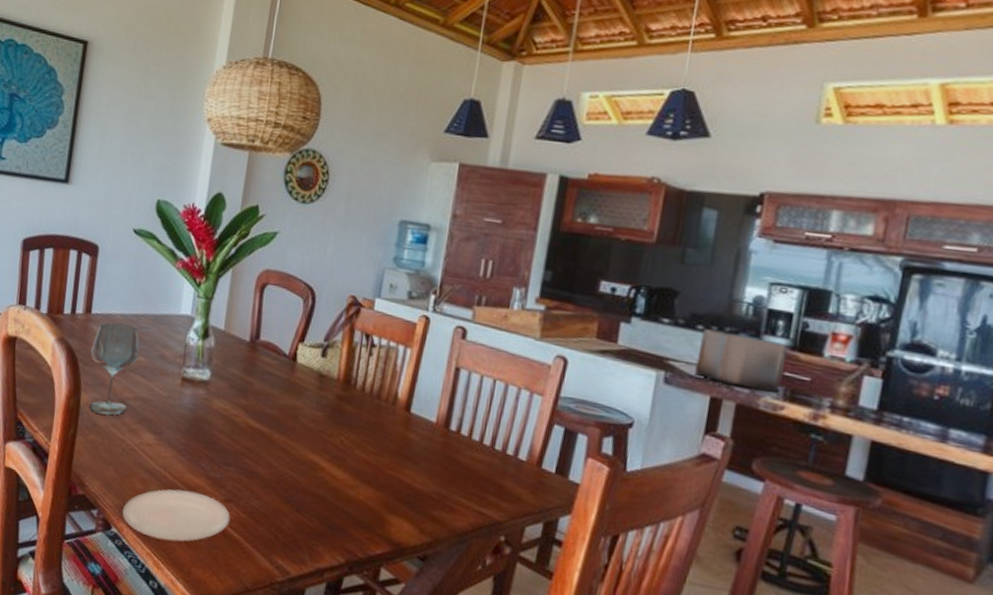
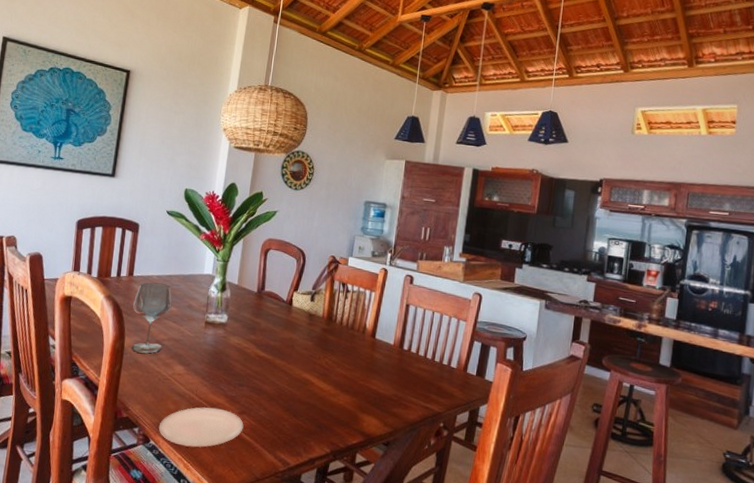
toaster: present [695,329,789,394] -> none [564,270,621,312]

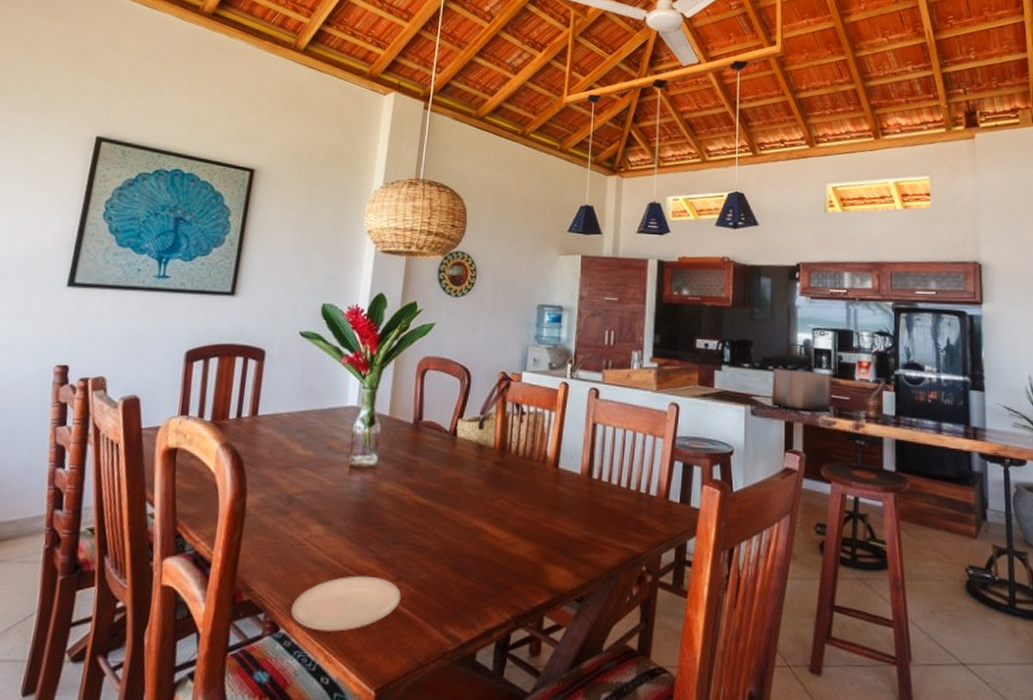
wine glass: present [131,282,172,354] -> none [254,422,308,513]
toaster: none [564,270,621,312] -> present [772,369,832,413]

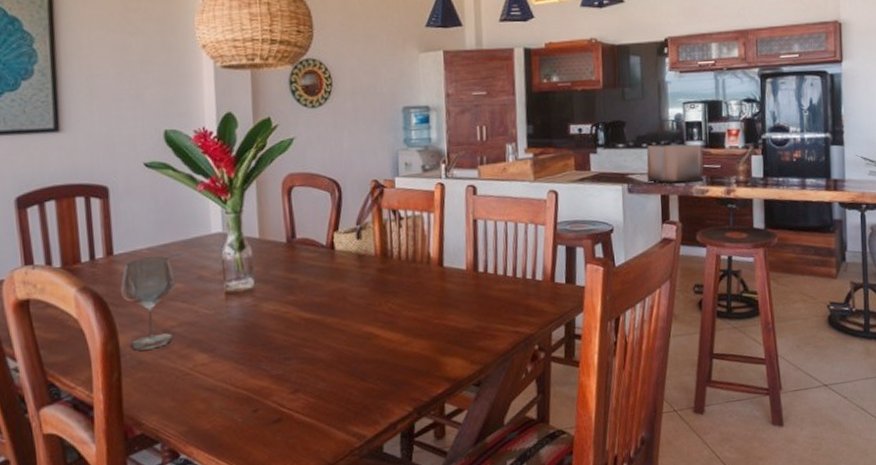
wine glass: none [254,422,308,513] -> present [120,256,176,351]
plate: present [291,576,401,632] -> none [188,393,300,451]

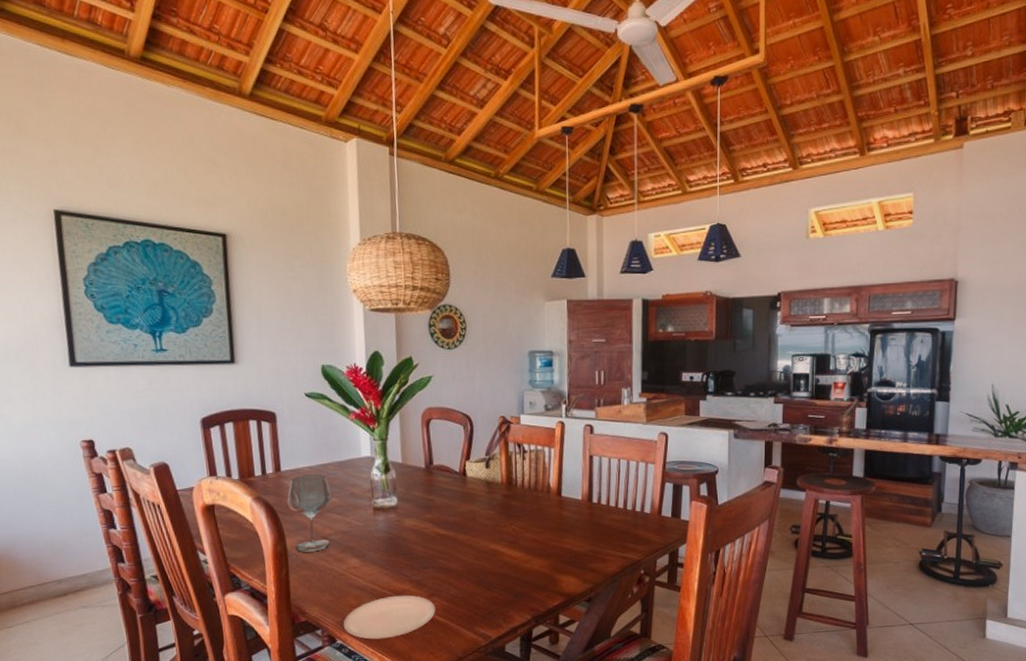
plate: none [188,393,300,451] -> present [343,595,436,640]
toaster: present [646,144,703,184] -> none [753,394,809,431]

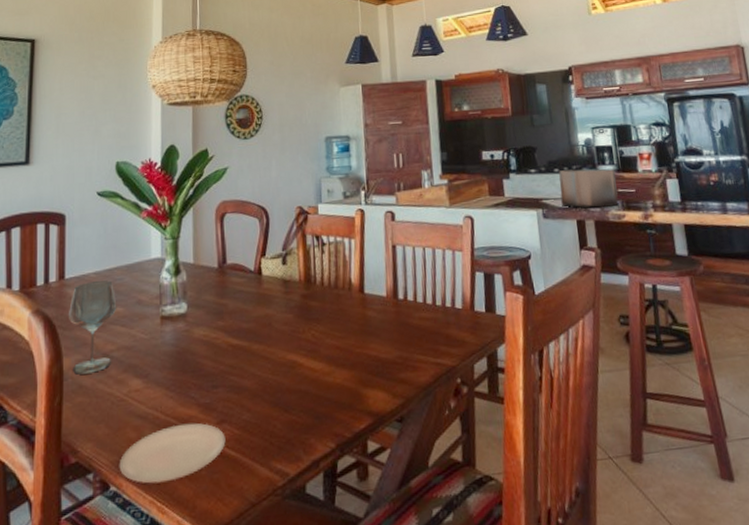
toaster: none [753,394,809,431] -> present [559,169,619,209]

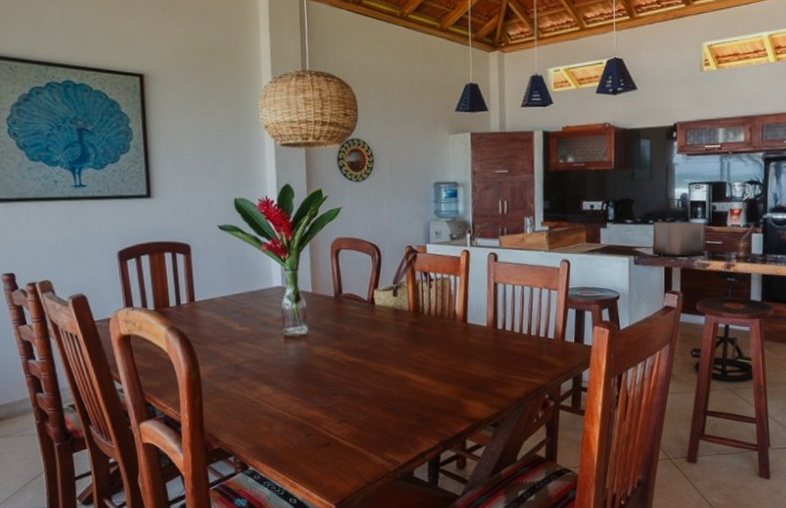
wine glass: present [68,280,117,375] -> none [200,304,245,381]
plate: present [119,423,226,484] -> none [255,421,345,466]

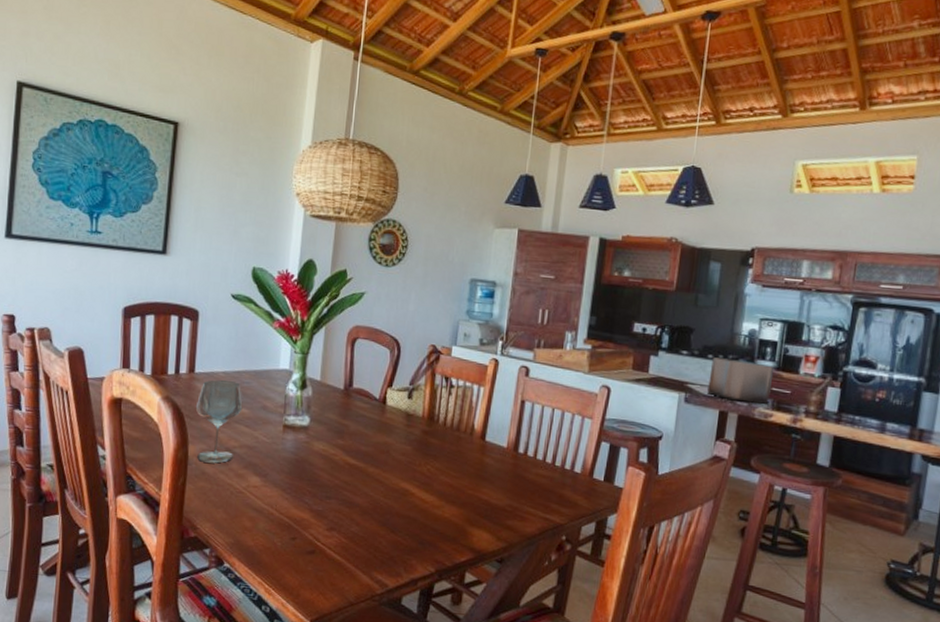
wine glass: none [200,304,245,381] -> present [195,380,243,464]

